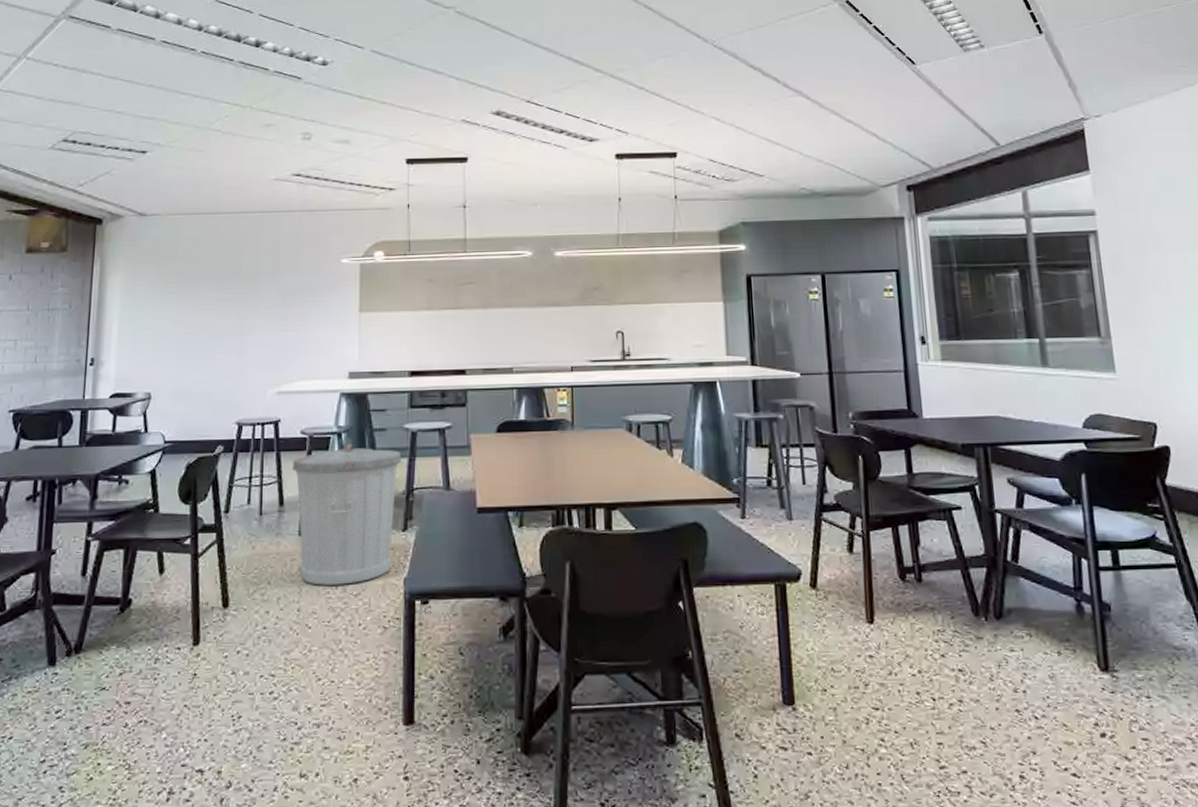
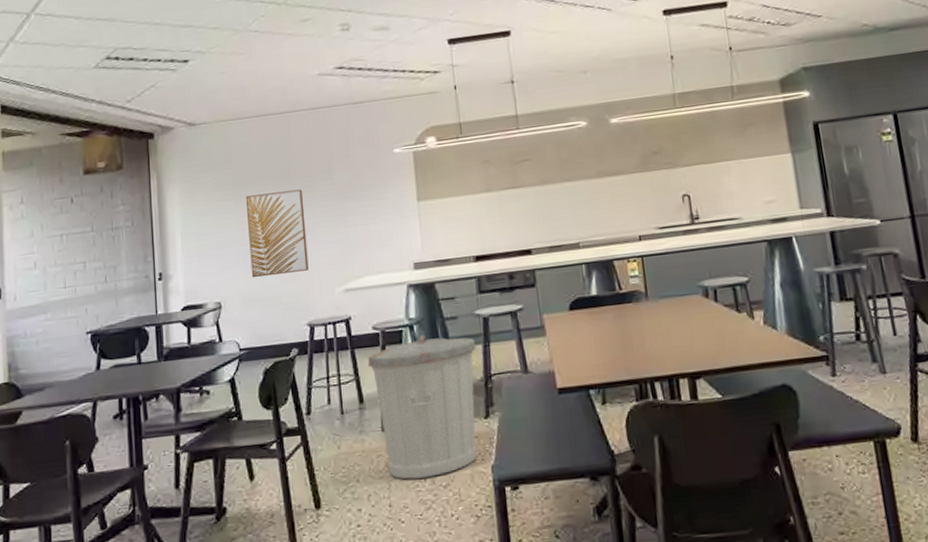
wall art: none [185,289,246,372] -> present [245,189,309,278]

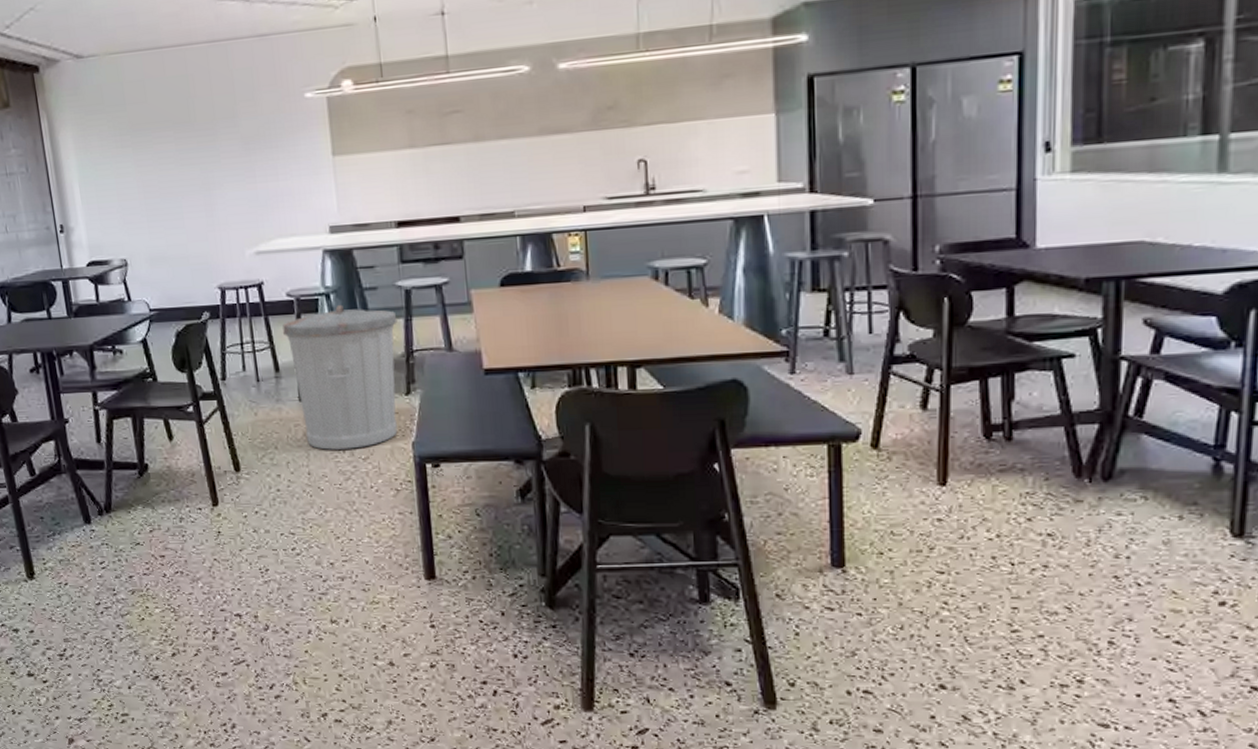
wall art: present [245,189,309,278] -> none [143,137,217,235]

